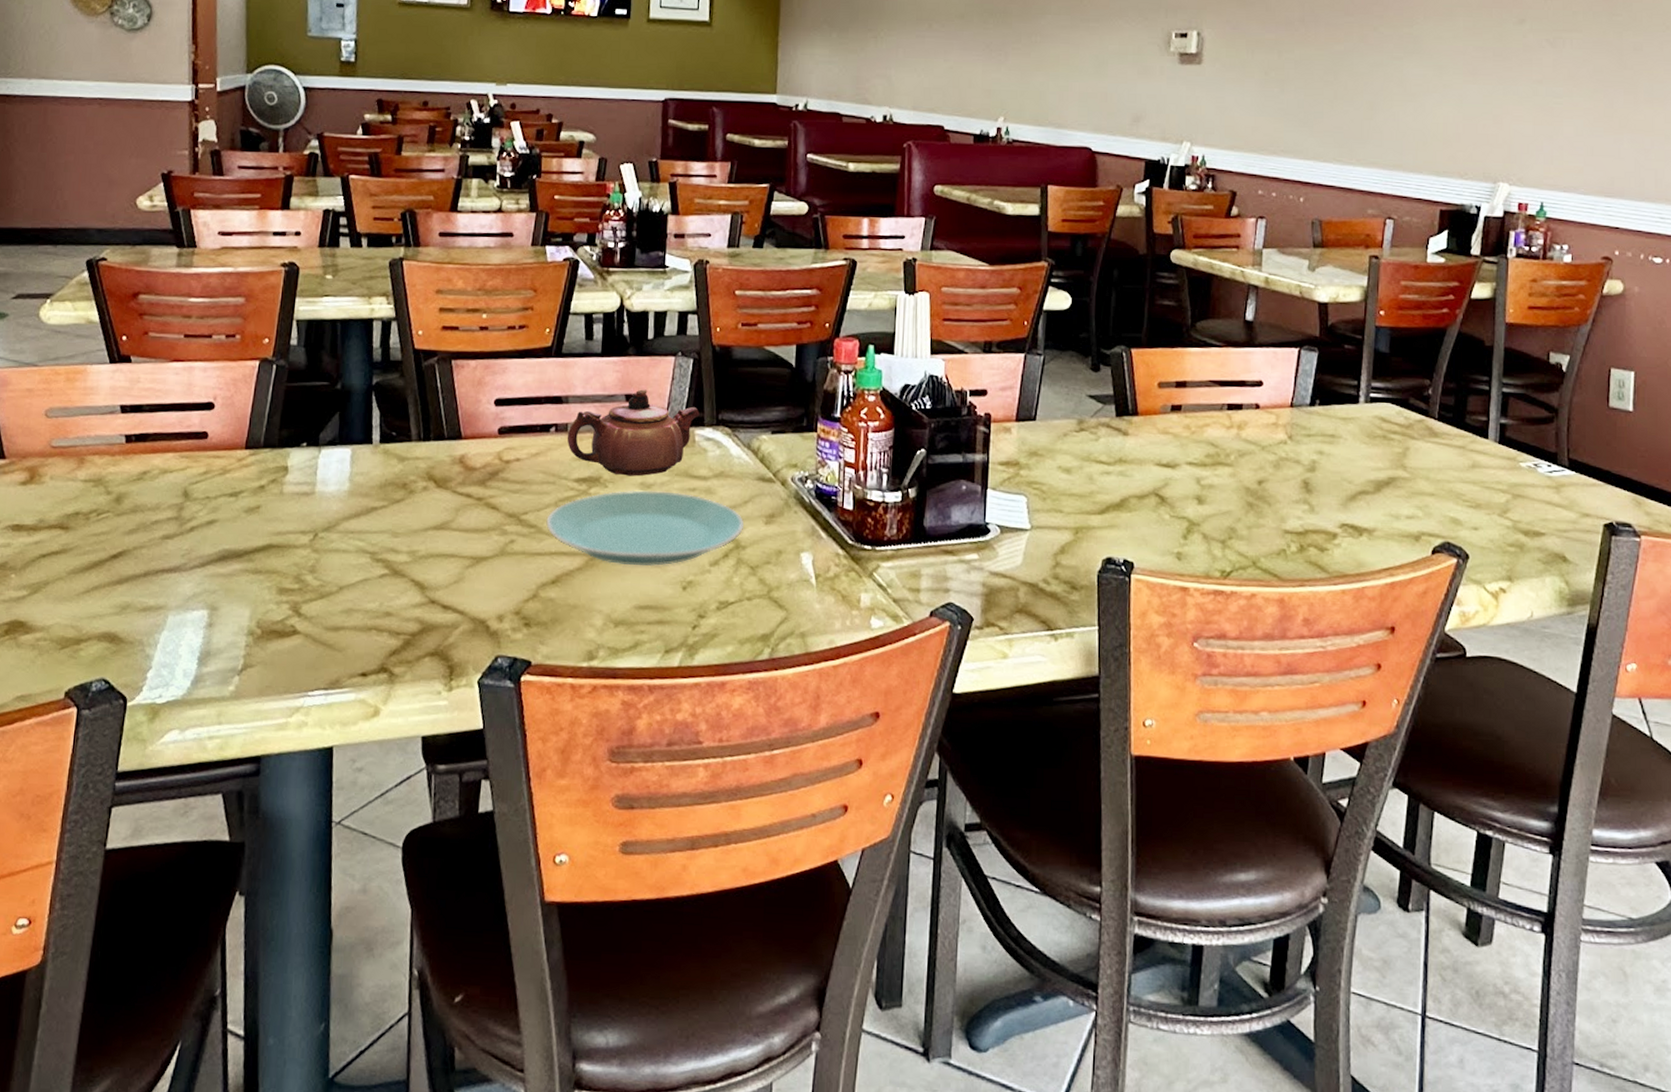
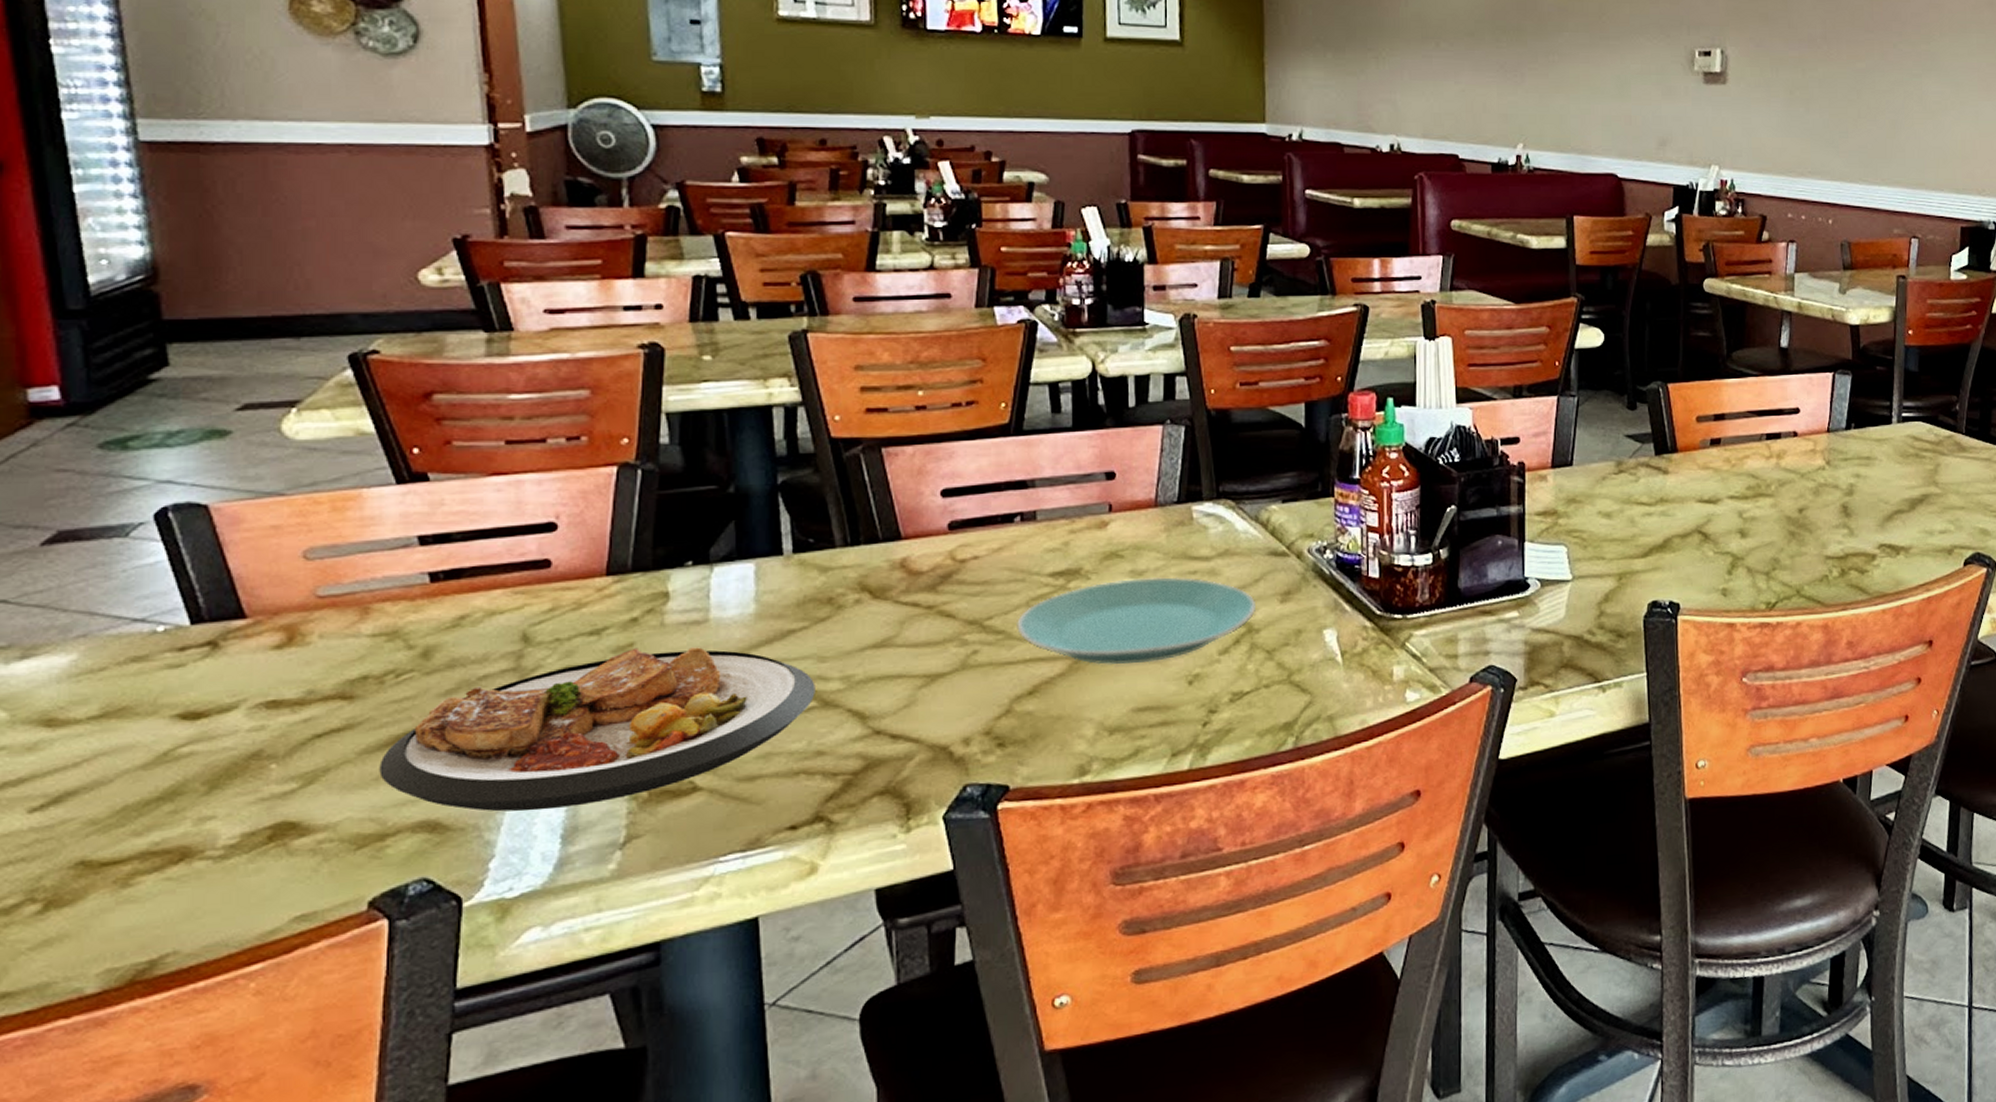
plate: none [80,510,389,635] -> present [379,647,815,812]
teapot: present [567,389,700,477] -> none [1036,465,1196,564]

